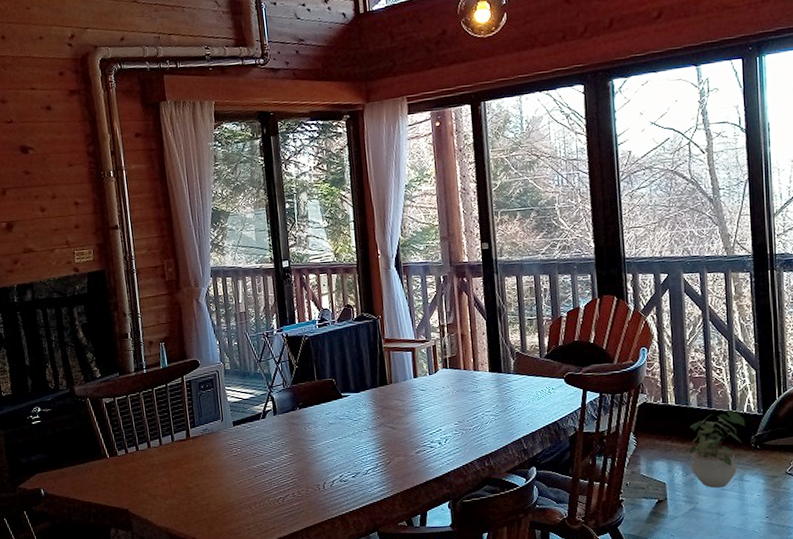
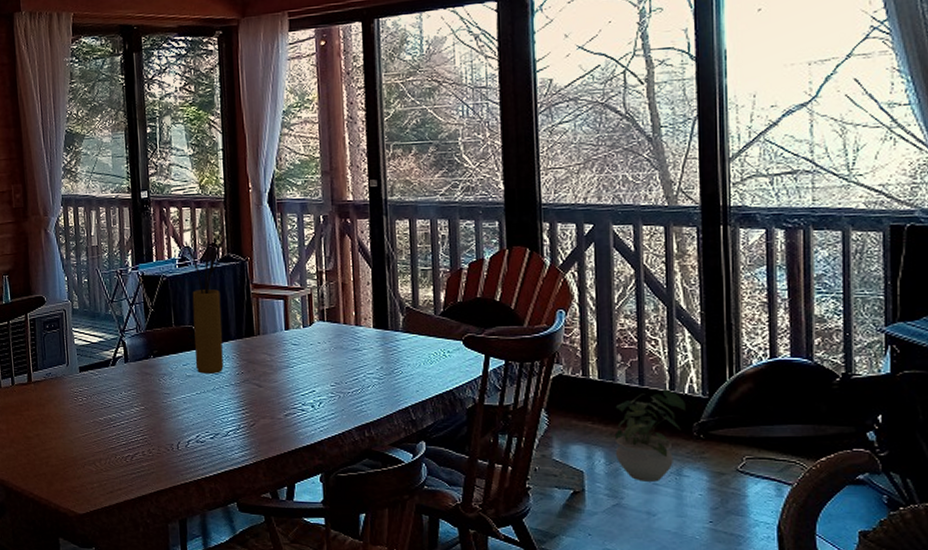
vase: none [323,280,366,421] -> present [184,216,234,374]

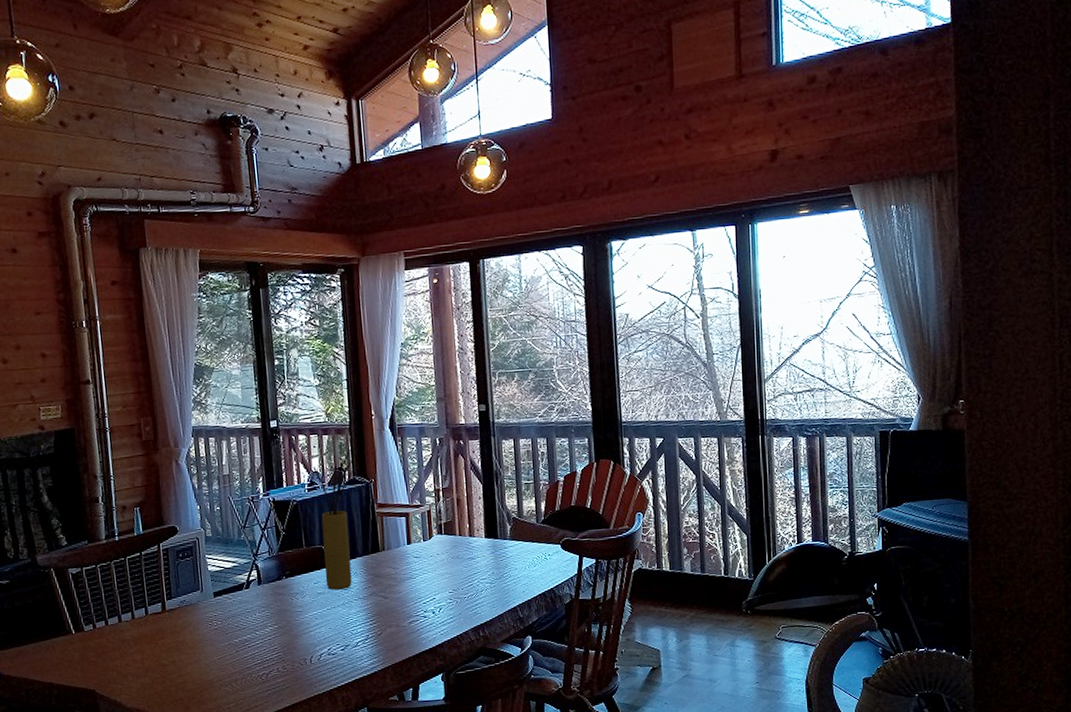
potted plant: present [614,389,685,482] -> none [683,575,736,654]

